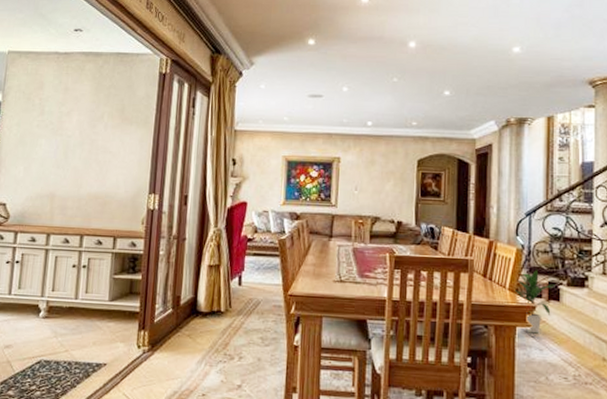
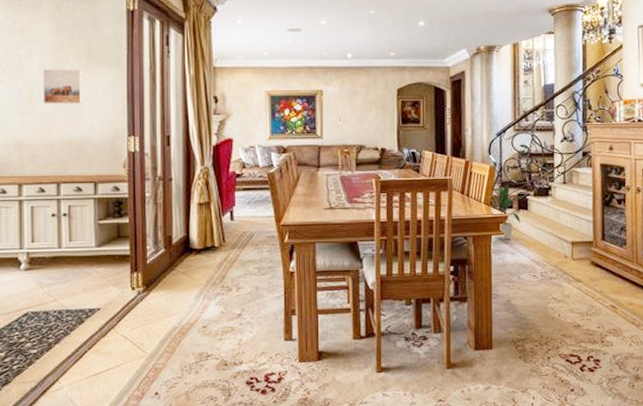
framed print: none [77,126,114,161] -> present [44,69,83,105]

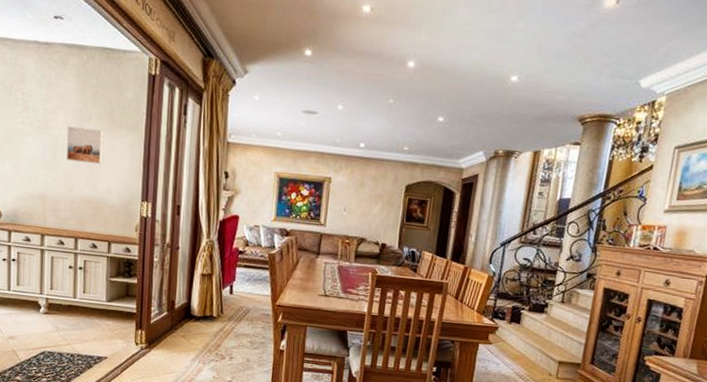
indoor plant: present [489,184,524,240] -> none [481,295,518,350]

